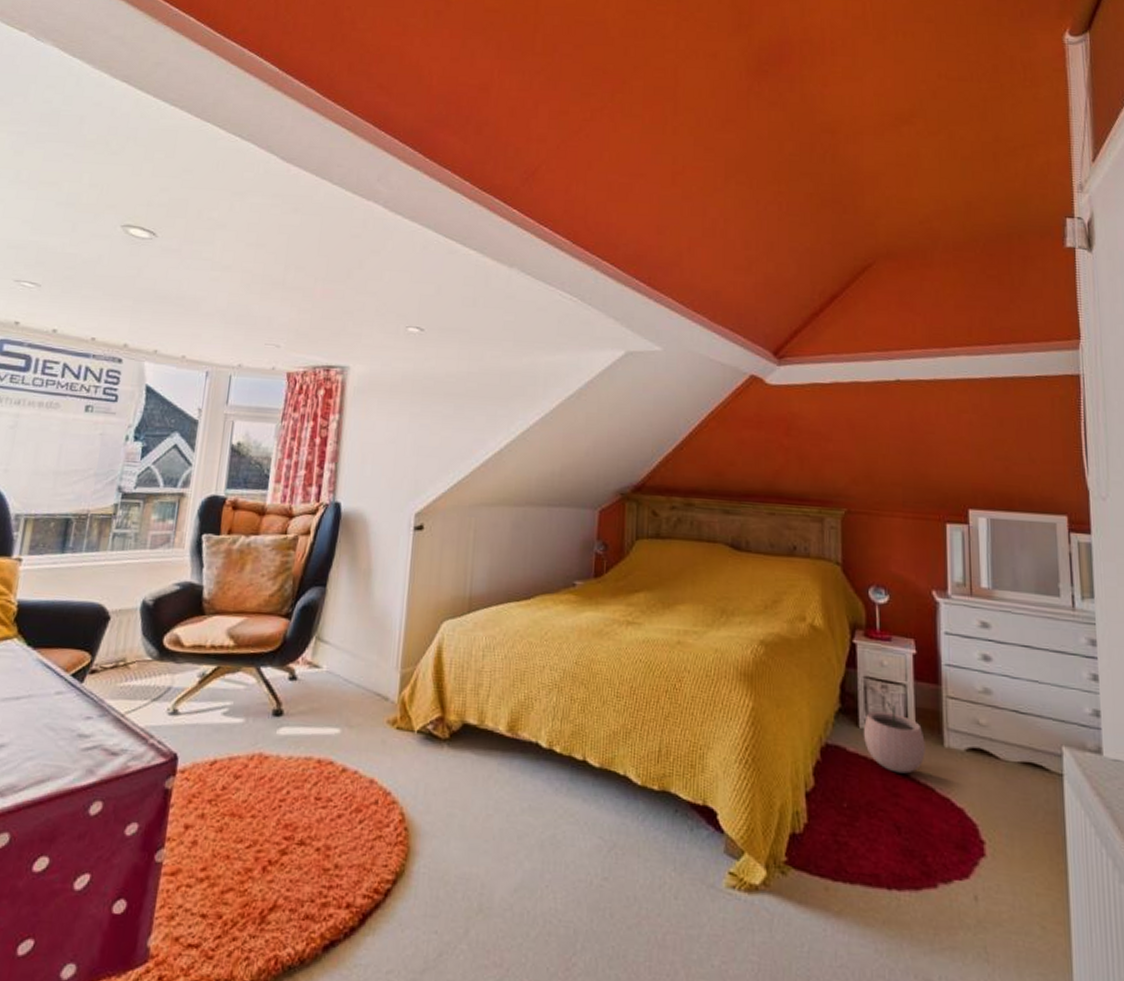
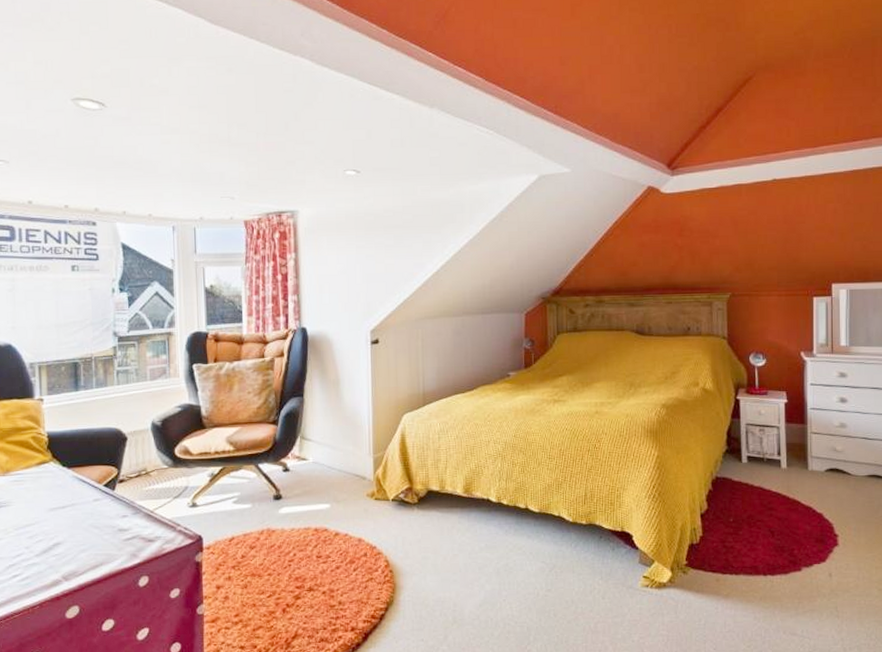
plant pot: present [863,700,925,774] -> none [745,440,794,493]

